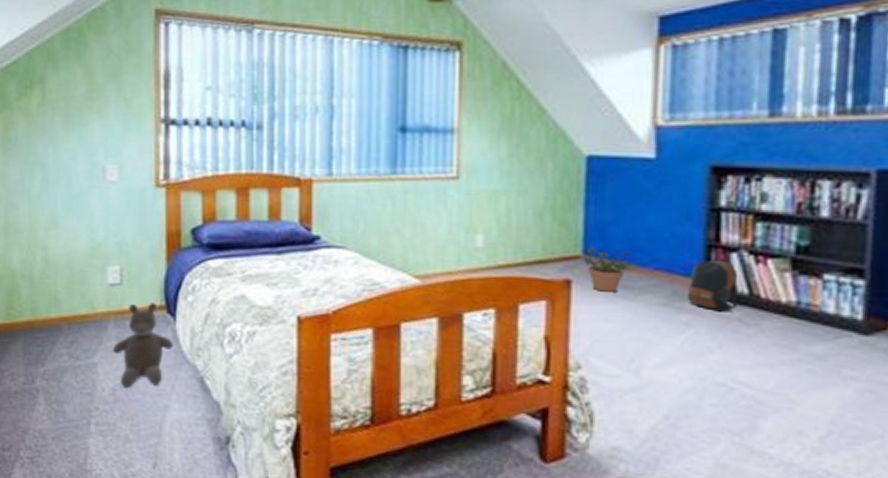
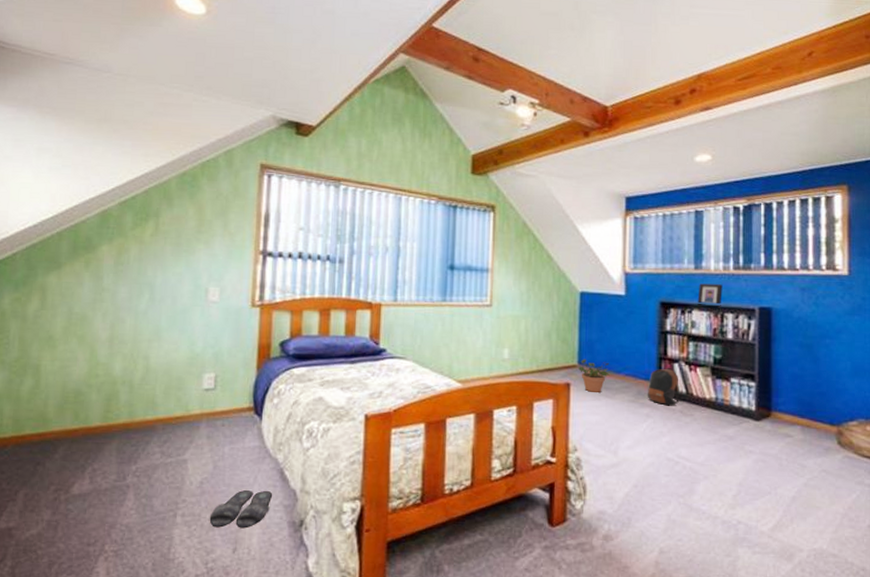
teddy bear: present [112,303,174,388] -> none [202,405,259,481]
slippers: none [125,400,192,443] -> present [209,490,272,529]
picture frame: none [772,137,816,175] -> present [697,283,723,309]

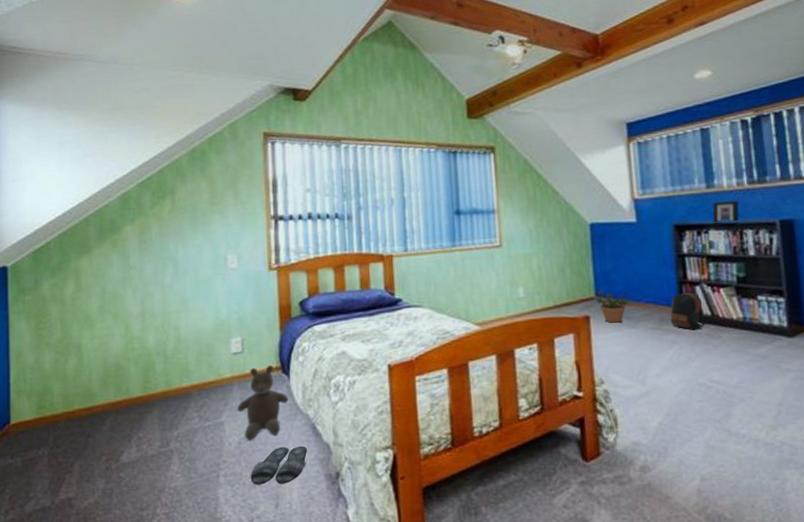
teddy bear: none [202,405,259,481] -> present [237,365,289,440]

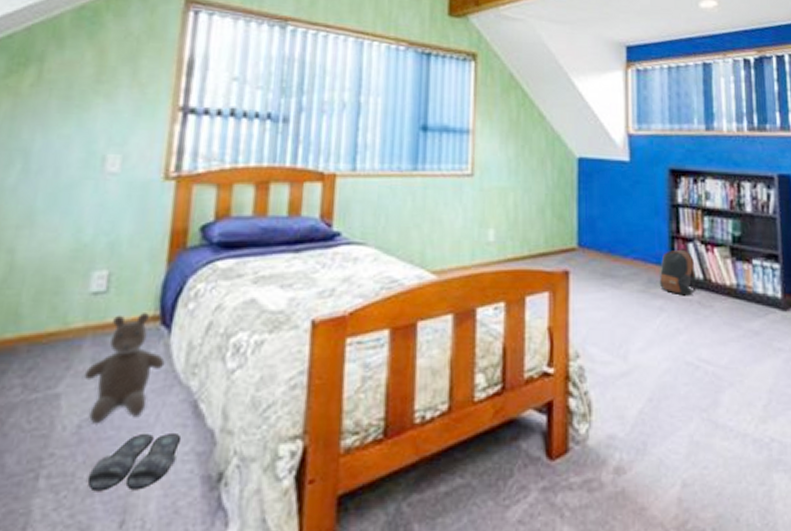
potted plant: present [596,290,632,324] -> none [578,240,618,283]
picture frame: present [712,201,739,228] -> none [710,147,738,177]

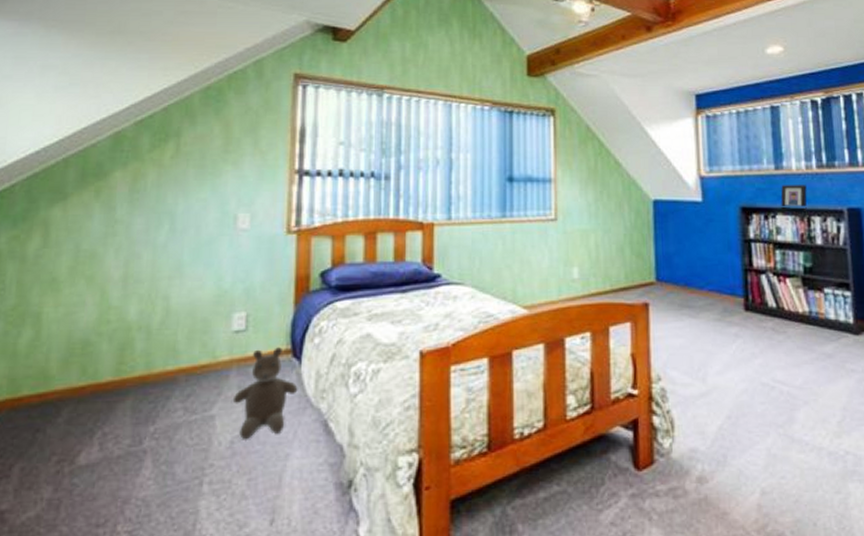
slippers: present [87,434,180,492] -> none [242,448,315,496]
backpack: present [659,247,697,296] -> none [734,279,771,323]
picture frame: none [710,147,738,177] -> present [780,185,807,213]

